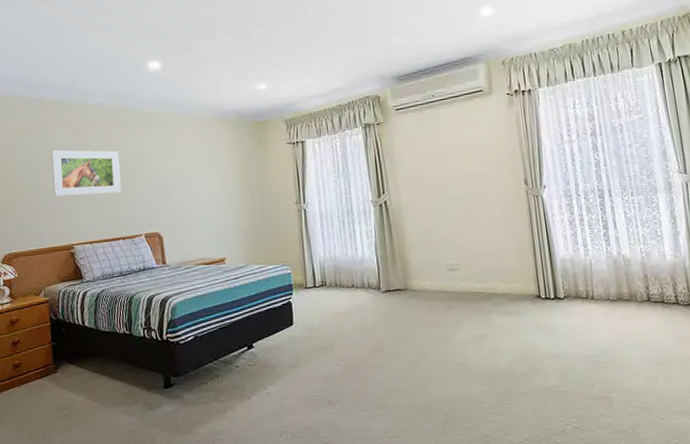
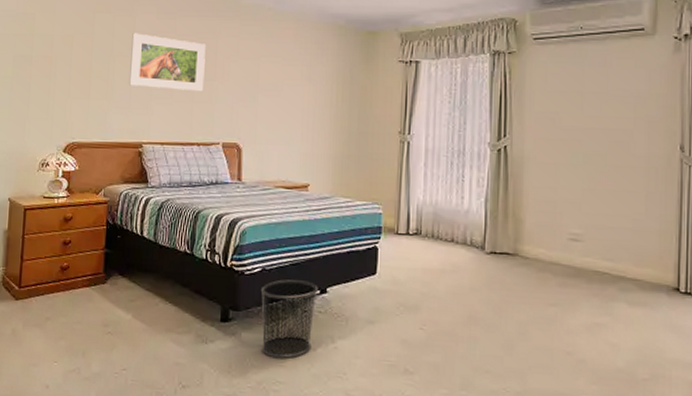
waste bin: none [195,340,247,412] -> present [260,279,318,359]

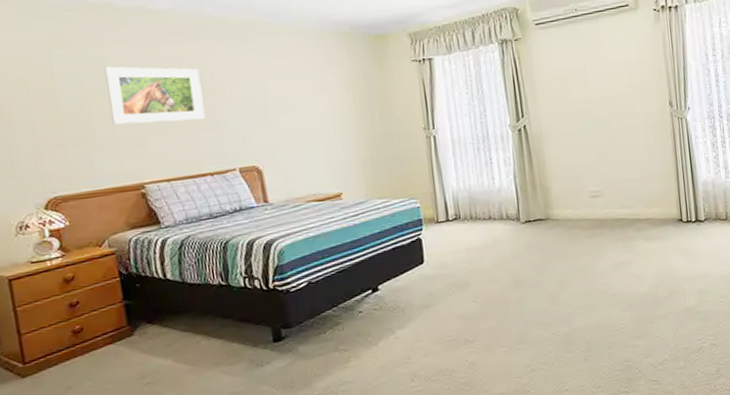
waste bin: present [260,279,318,359] -> none [310,283,373,362]

